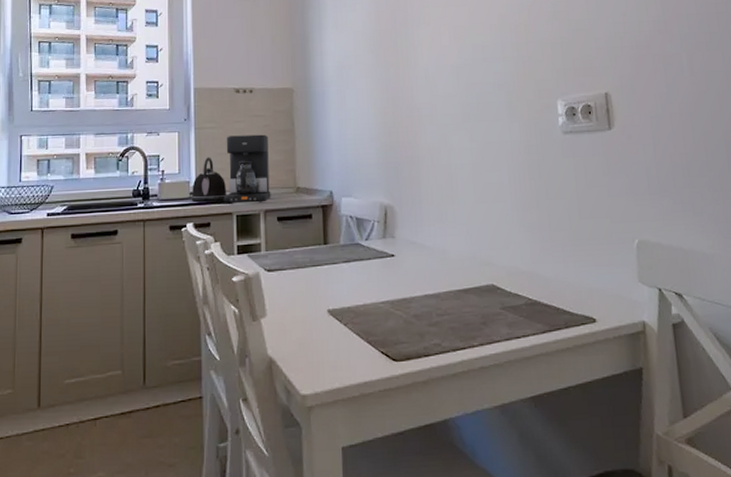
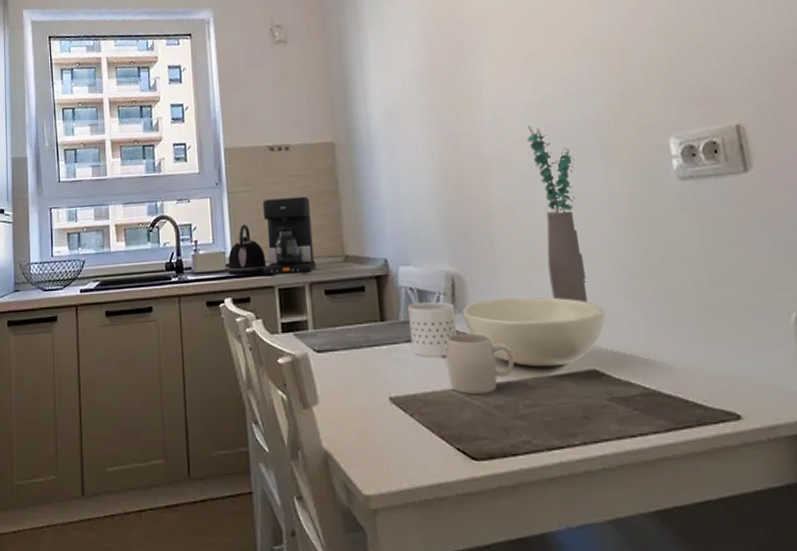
mug: none [346,228,387,275] -> present [407,301,457,357]
mug: none [375,254,432,306] -> present [445,333,515,394]
bowl: none [391,225,504,283] -> present [462,297,606,367]
vase: none [451,84,494,232] -> present [526,125,593,305]

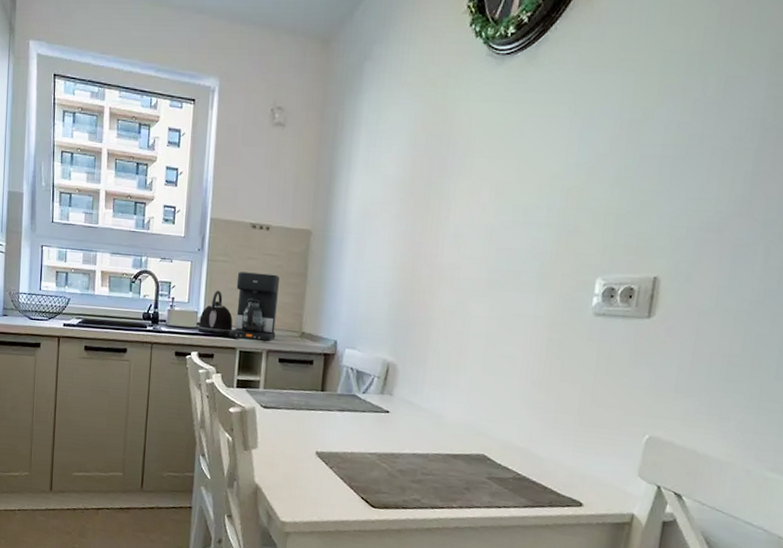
mug: present [407,301,457,357] -> none [341,381,385,427]
mug: present [445,333,515,394] -> none [366,410,423,460]
bowl: present [462,297,606,367] -> none [389,387,505,448]
vase: present [526,125,593,305] -> none [465,246,514,405]

